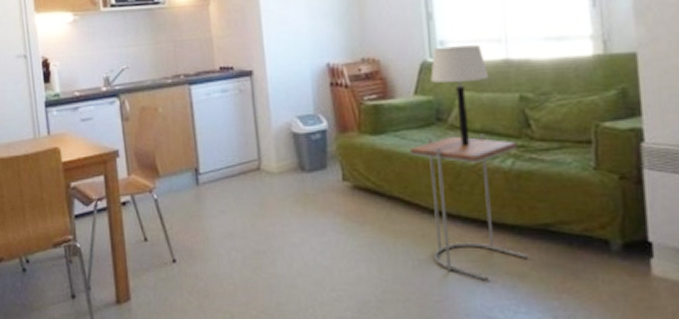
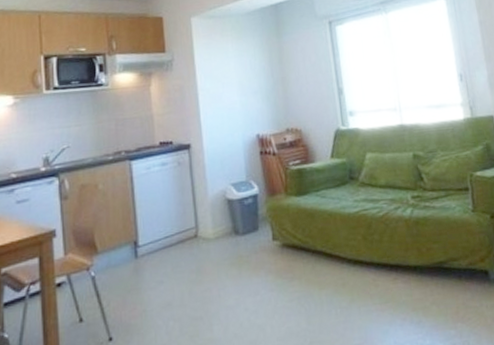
side table: present [410,133,529,281] -> none [329,188,430,320]
table lamp: present [431,45,489,146] -> none [343,113,389,200]

